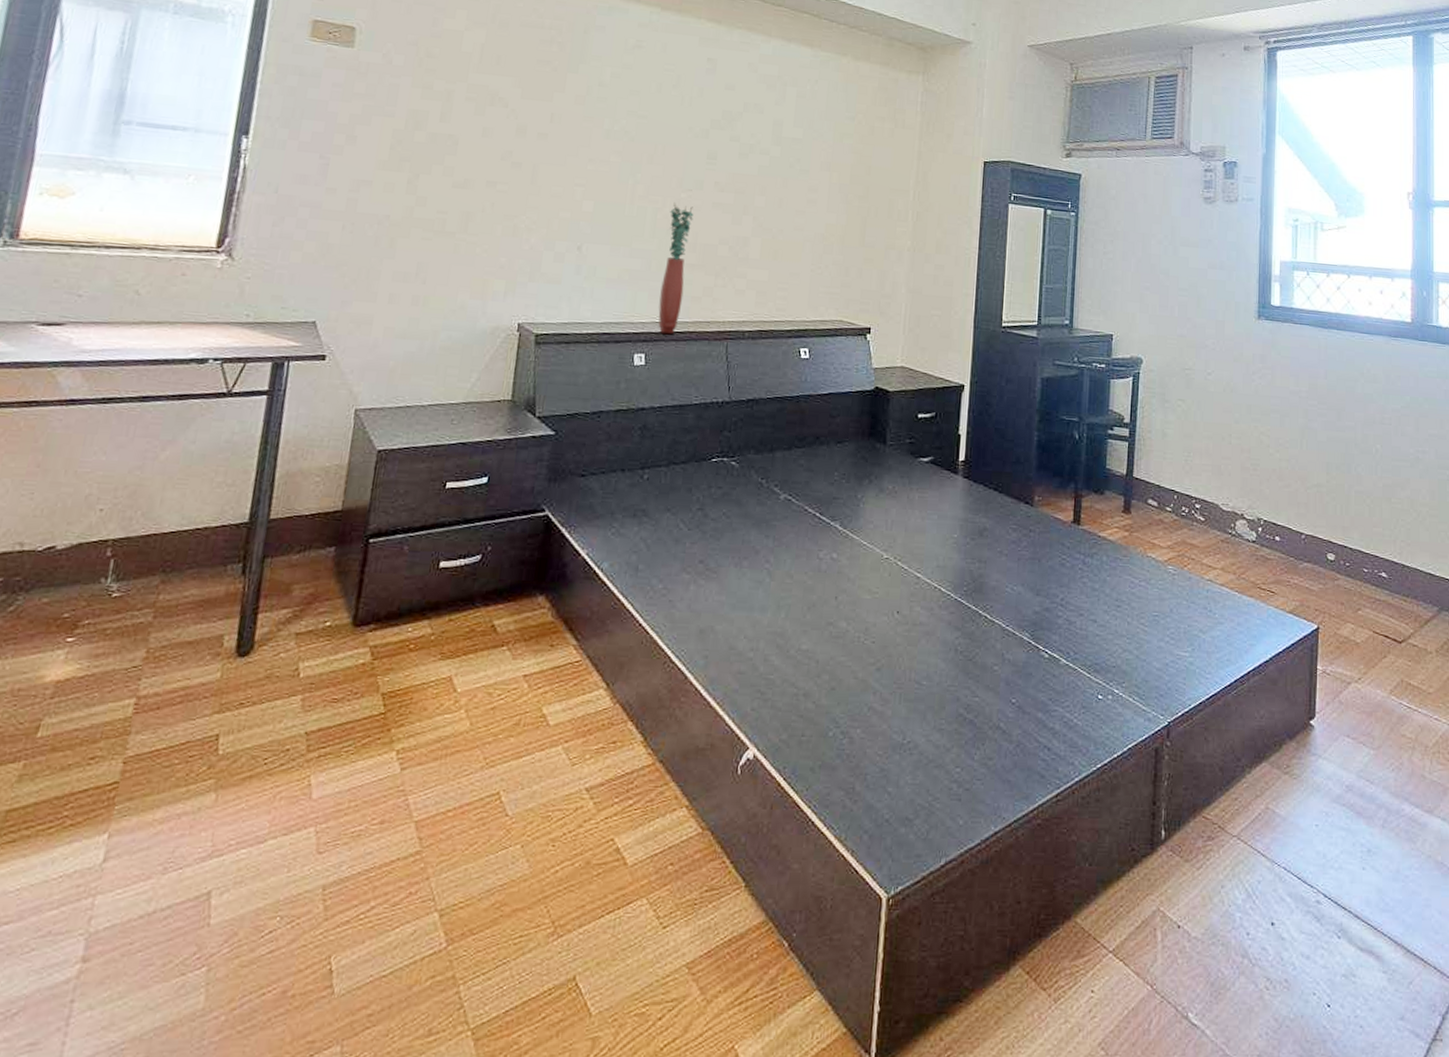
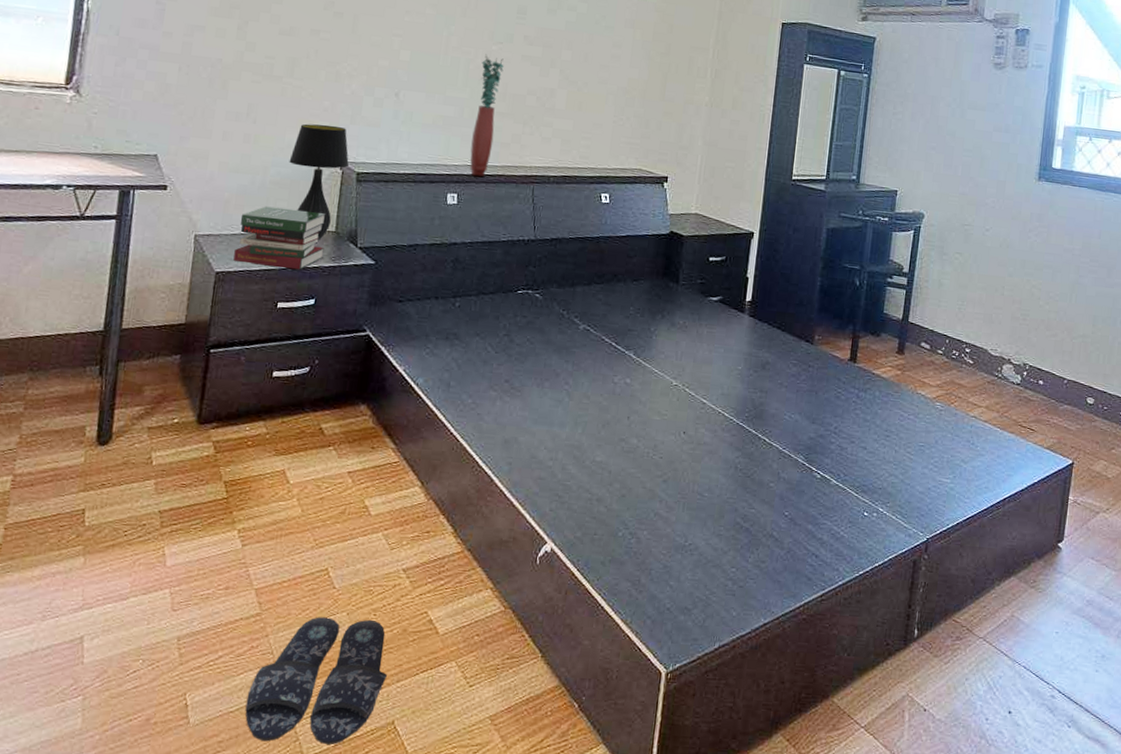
books: none [398,374,502,445] -> present [233,206,326,270]
slippers: none [400,852,567,1012] -> present [245,617,387,744]
table lamp: none [461,282,528,413] -> present [289,123,350,242]

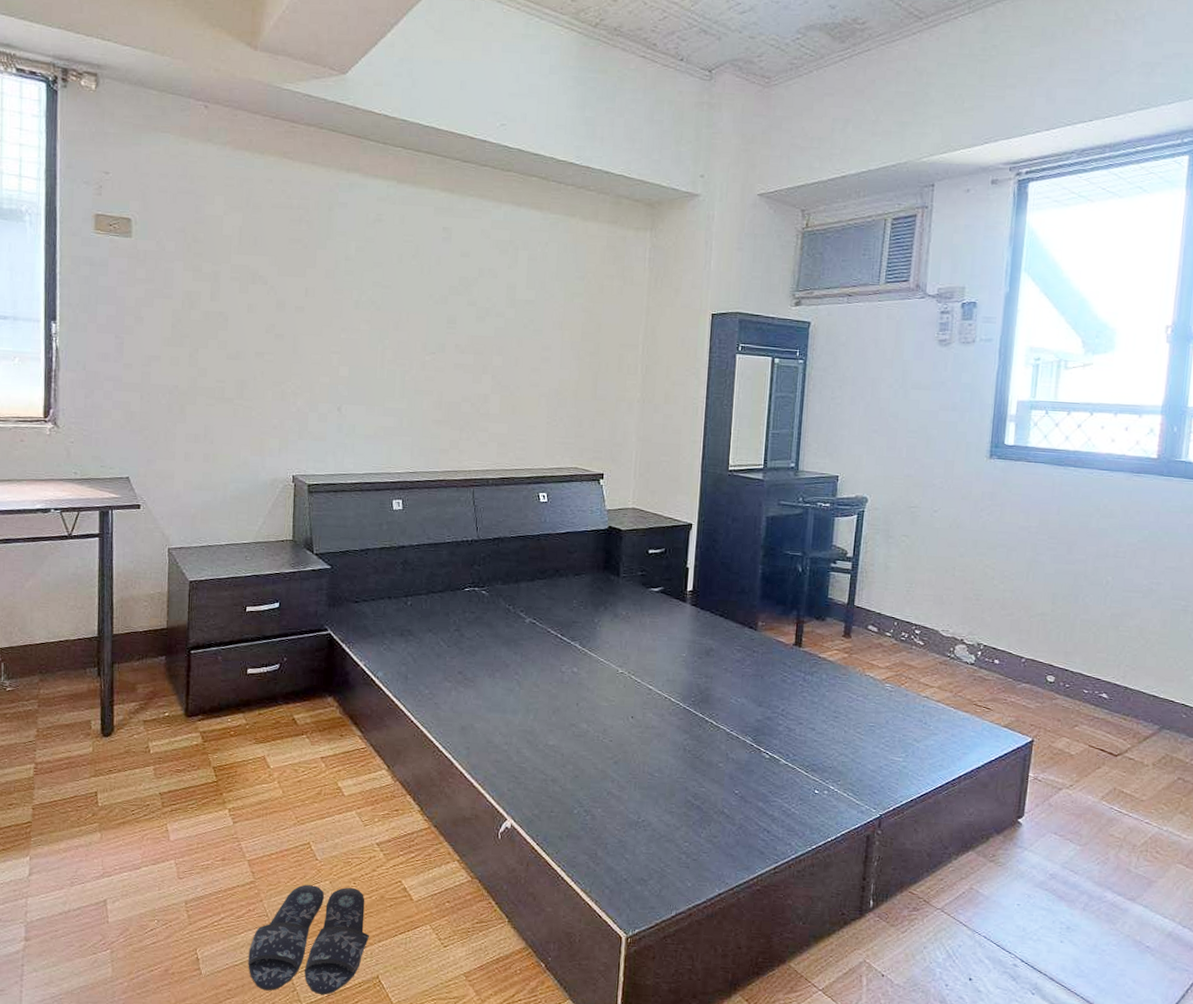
books: present [233,206,326,270] -> none [204,519,284,577]
table lamp: present [289,123,350,242] -> none [246,441,301,551]
vase: present [470,54,504,178] -> none [411,365,438,483]

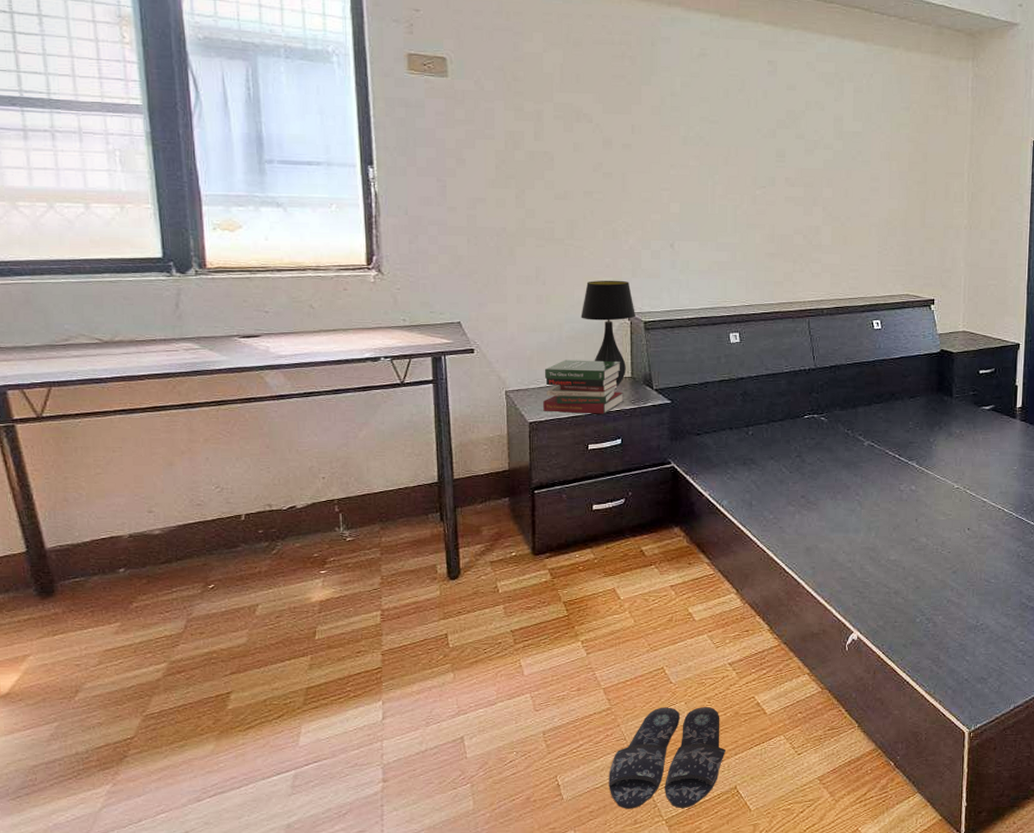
books: none [204,519,284,577] -> present [543,360,624,414]
table lamp: none [246,441,301,551] -> present [581,280,637,388]

